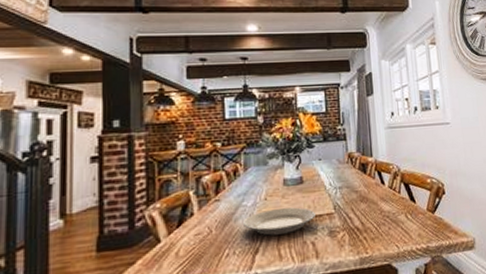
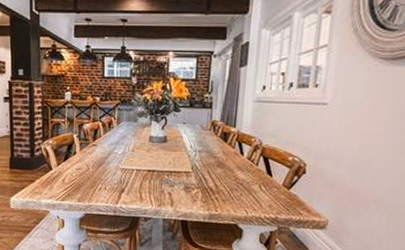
plate: present [243,207,315,236] -> none [114,159,174,182]

